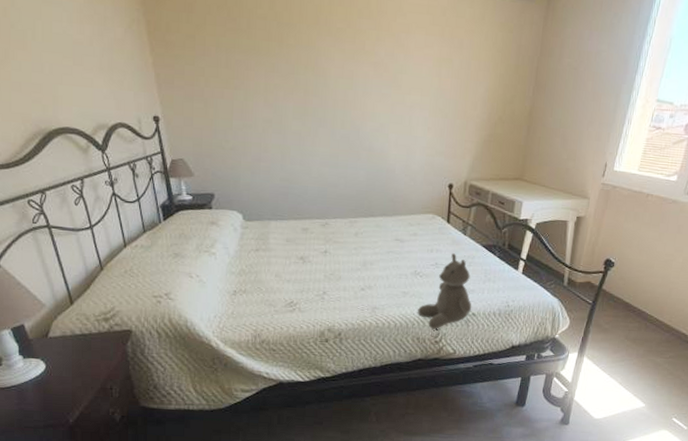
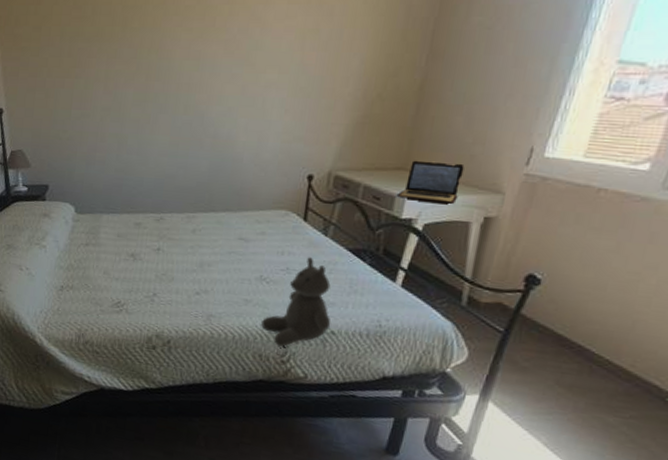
laptop: none [517,172,562,208] -> present [398,160,465,205]

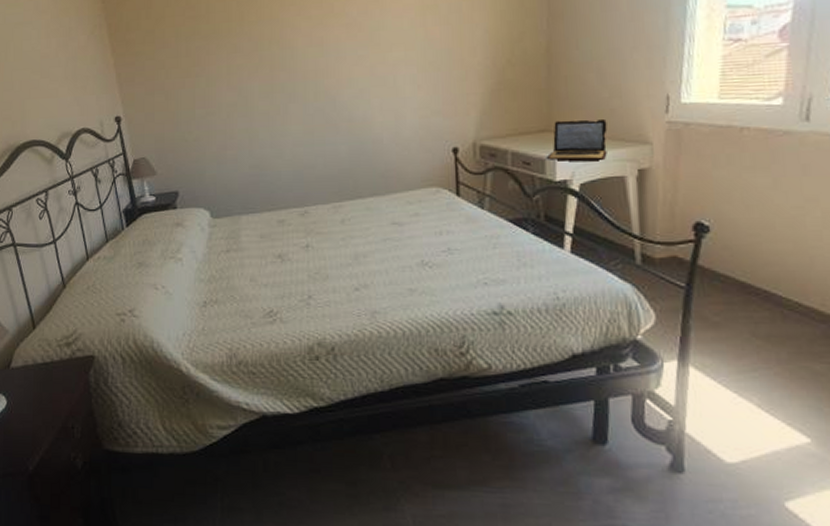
stuffed bear: present [261,257,331,347] -> none [431,234,506,336]

